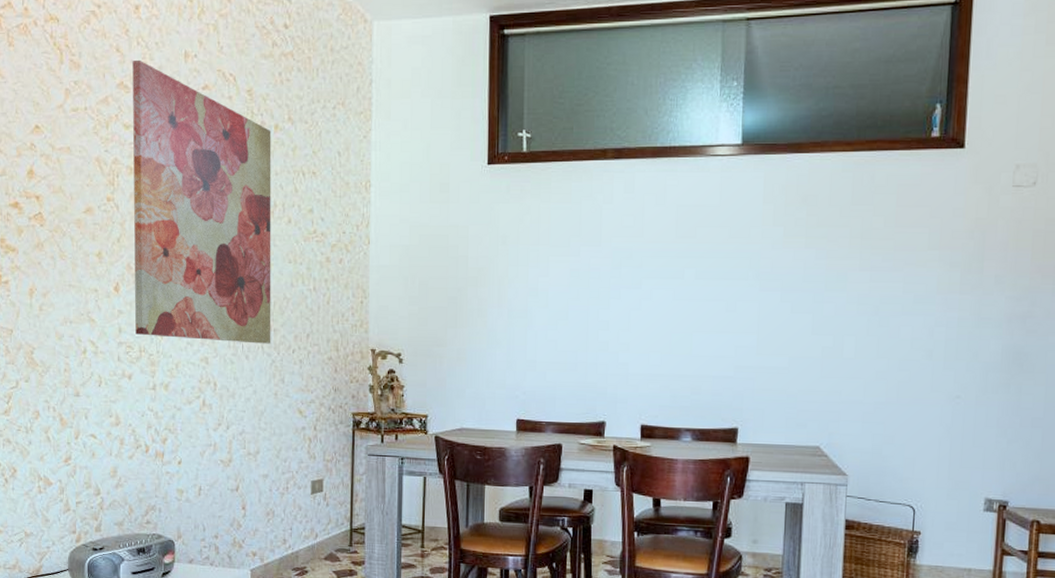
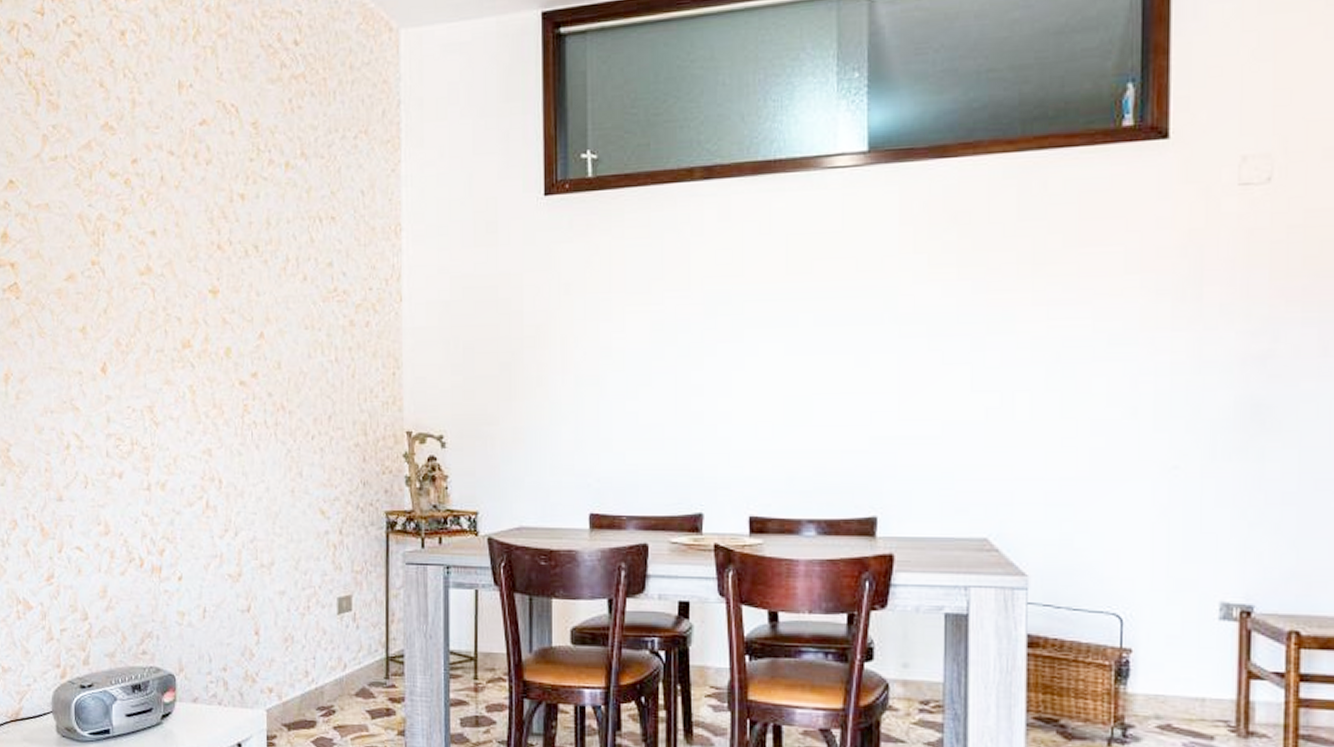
wall art: present [132,59,271,344] -> none [118,94,286,430]

